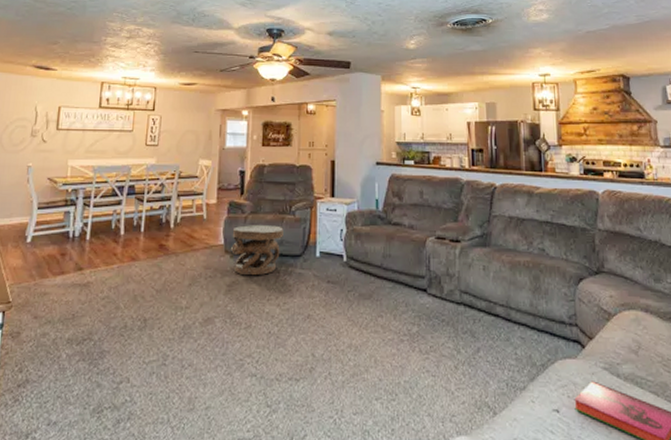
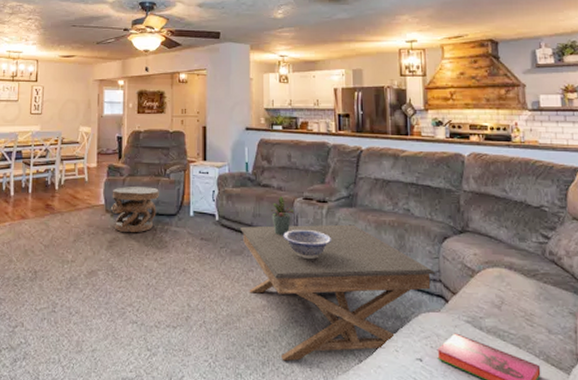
coffee table: none [370,265,572,415] -> present [241,224,436,361]
potted plant: none [401,234,427,279] -> present [270,195,295,236]
decorative bowl: none [415,271,464,302] -> present [283,230,331,259]

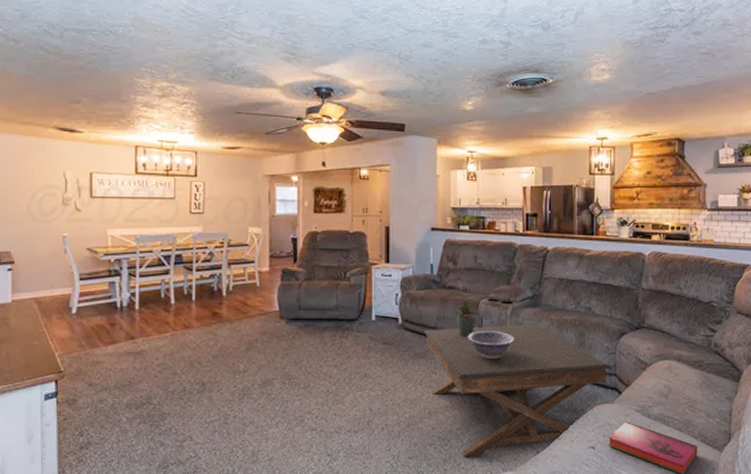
carved stool: present [110,187,159,233] -> none [285,291,339,340]

